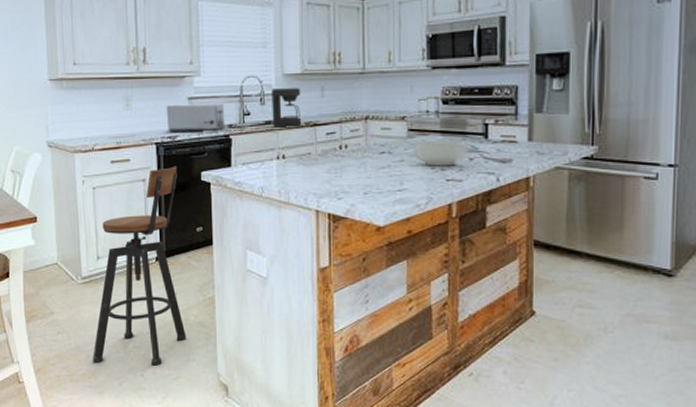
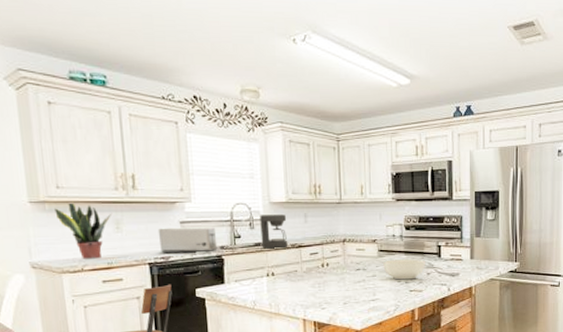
potted plant: none [71,78,122,138] -> present [54,201,111,259]

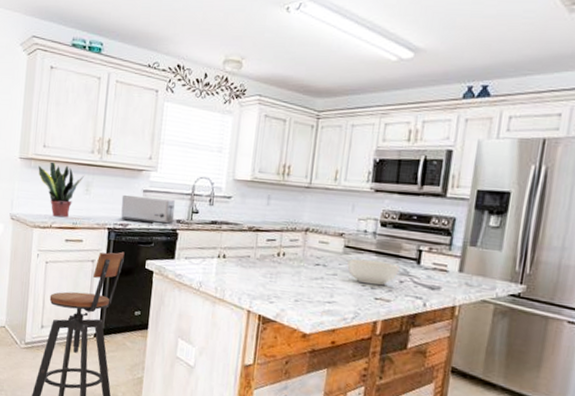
coffee maker: present [260,214,288,249] -> none [217,191,248,231]

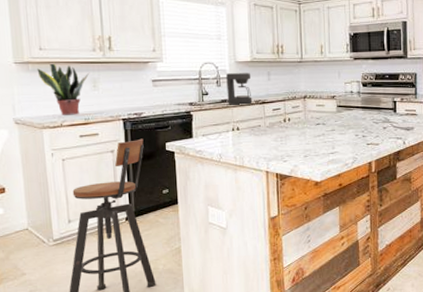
toaster: present [121,194,175,225] -> none [131,85,187,110]
coffee maker: none [217,191,248,231] -> present [226,73,253,105]
bowl: present [346,258,401,286] -> none [340,114,382,134]

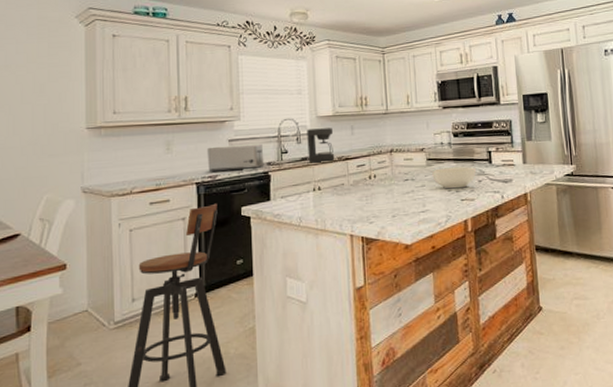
potted plant: present [37,62,89,115] -> none [110,125,163,182]
toaster: none [131,85,187,110] -> present [206,143,264,172]
bowl: none [340,114,382,134] -> present [431,166,477,189]

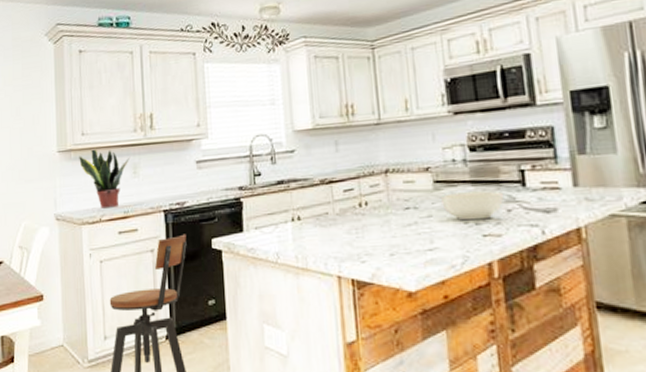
potted plant: none [110,125,163,182] -> present [79,147,129,209]
toaster: present [206,143,264,172] -> none [173,165,236,199]
coffee maker: present [307,128,335,163] -> none [282,144,317,187]

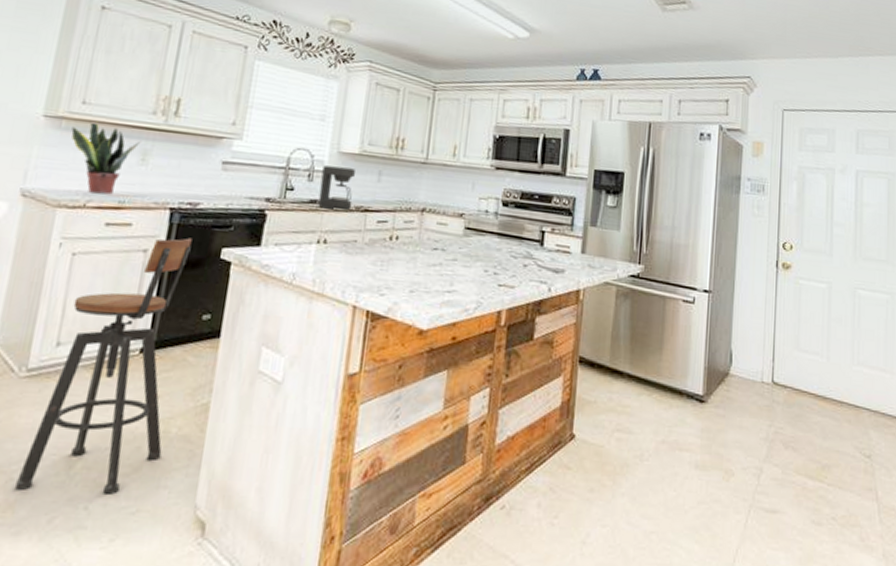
coffee maker: none [282,144,317,187] -> present [317,165,355,211]
bowl: present [440,190,505,221] -> none [467,241,524,271]

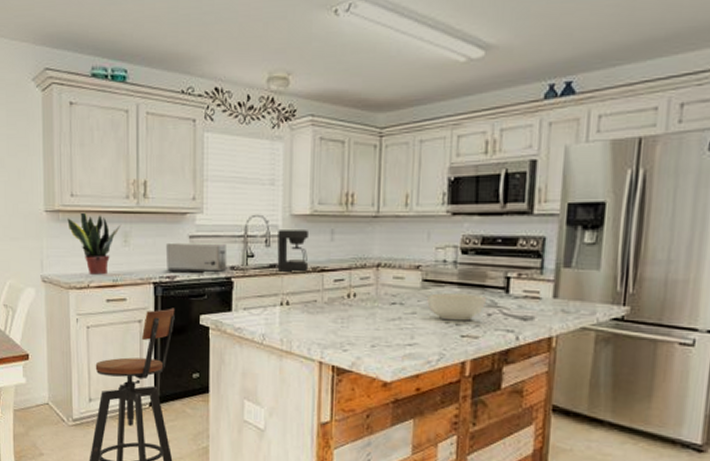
toaster: none [189,166,264,204] -> present [165,242,227,273]
bowl: none [467,241,524,271] -> present [426,293,487,321]

